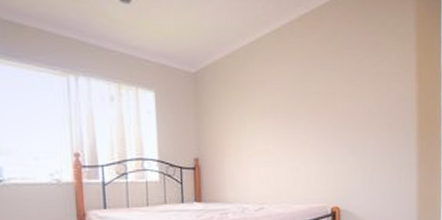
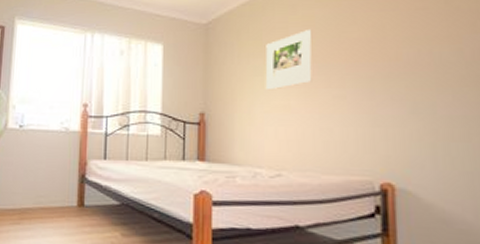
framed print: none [248,83,285,137] -> present [265,30,313,90]

